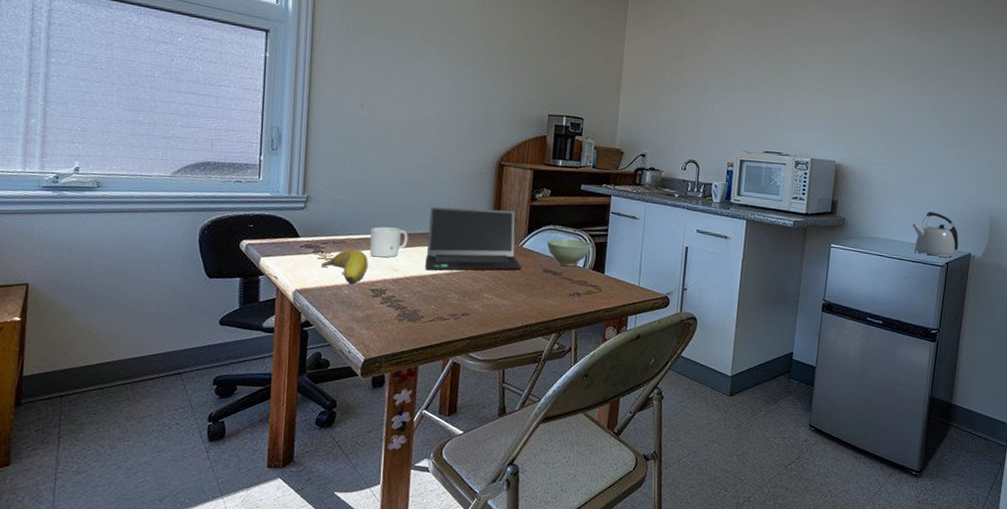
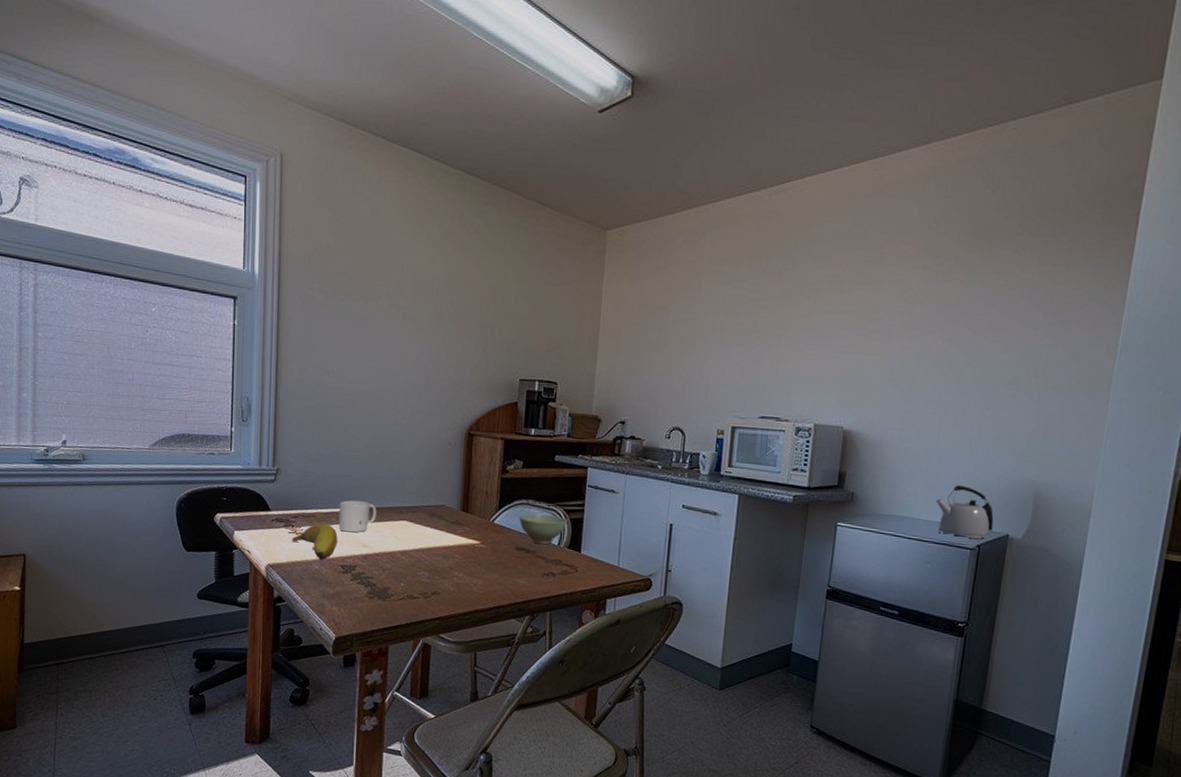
laptop: present [425,206,522,271] -> none [394,479,494,548]

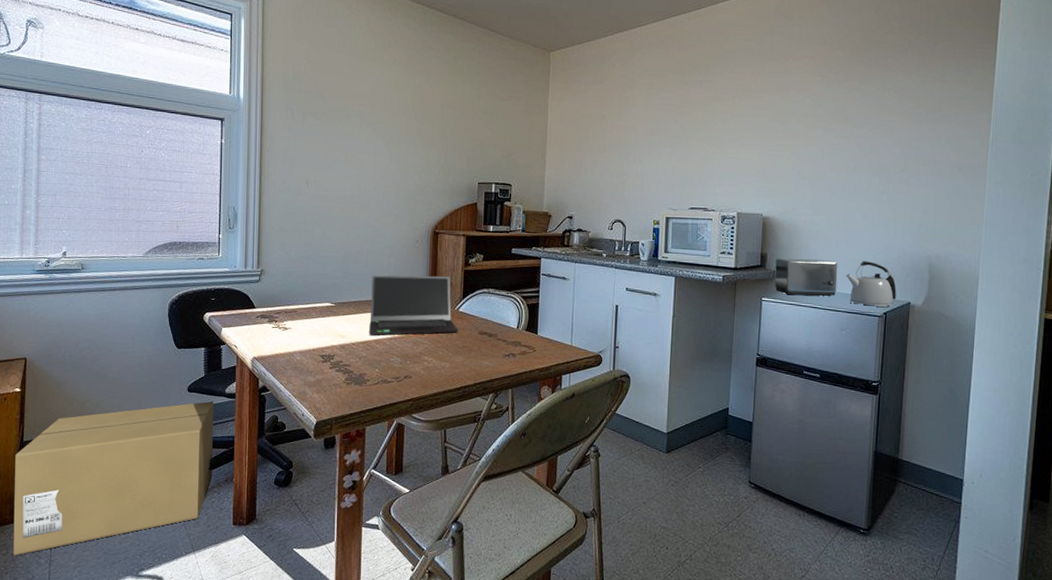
box: none [15,610,225,763] -> present [13,401,214,556]
fruit: present [291,523,338,559] -> none [275,318,317,350]
mug: present [338,500,377,533] -> none [318,296,353,325]
laptop: none [394,479,494,548] -> present [369,275,459,336]
bowl: present [519,514,568,545] -> none [481,301,525,329]
toaster: none [852,478,928,524] -> present [774,258,838,296]

